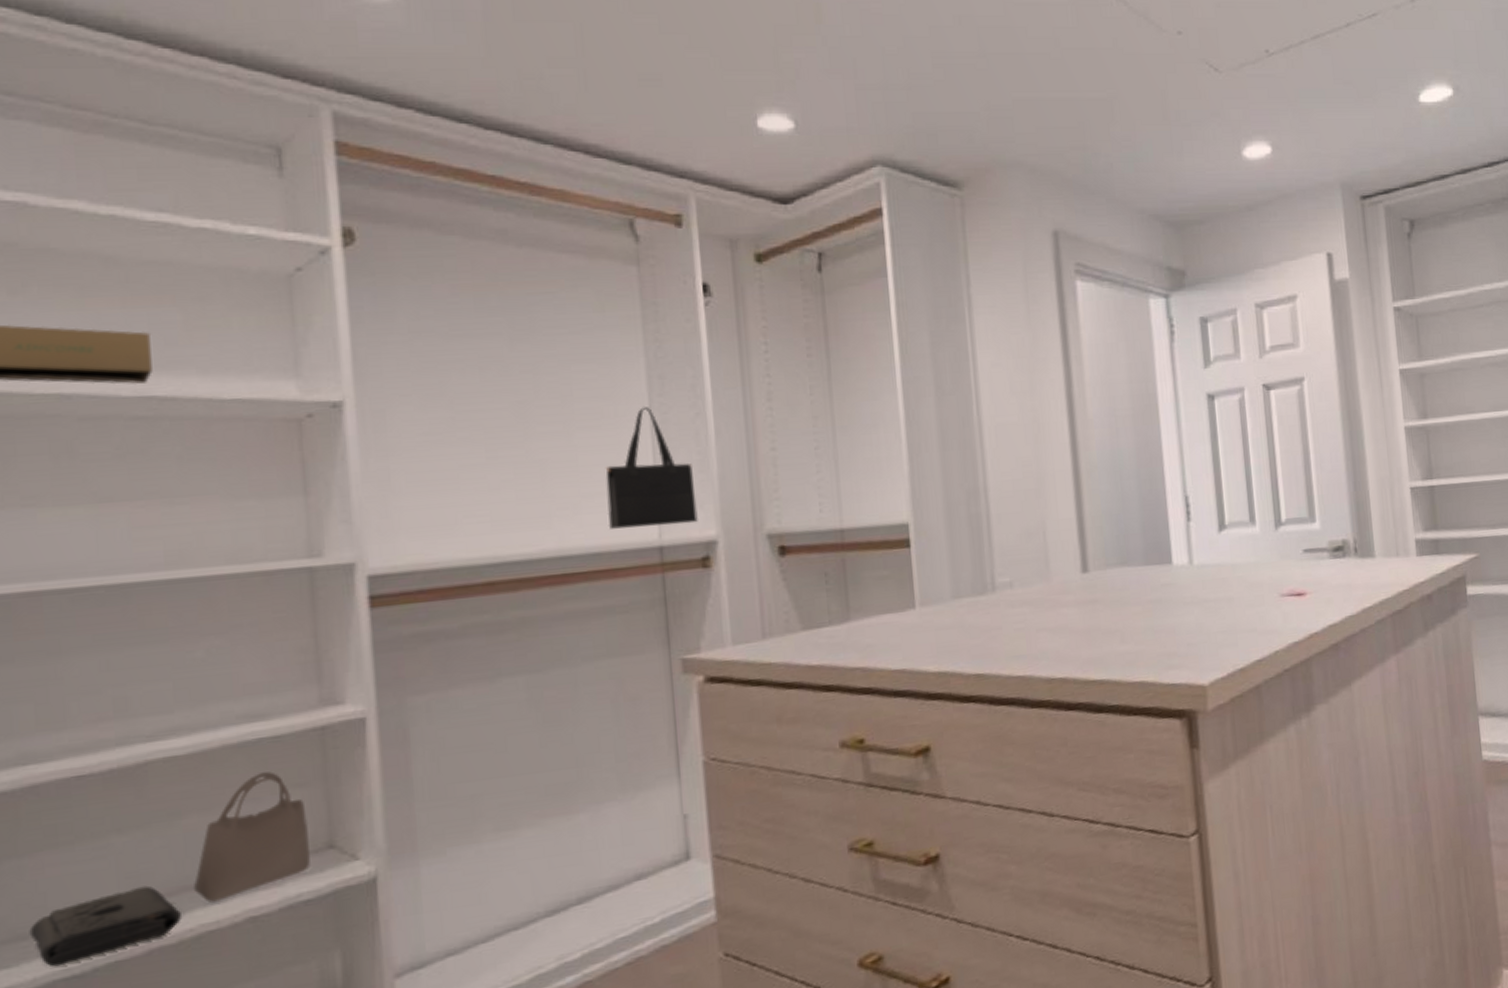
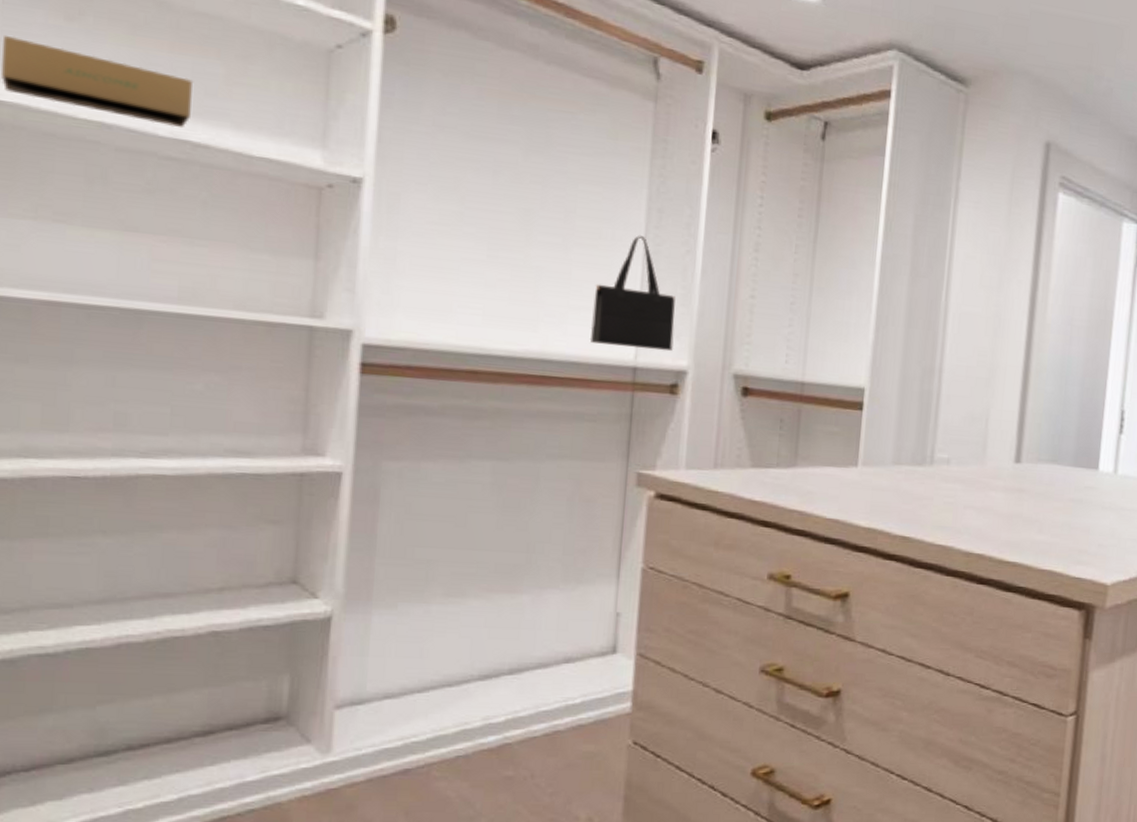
clutch bag: present [29,885,181,968] -> none [11,586,151,643]
handbag: present [192,771,310,903] -> none [164,504,276,612]

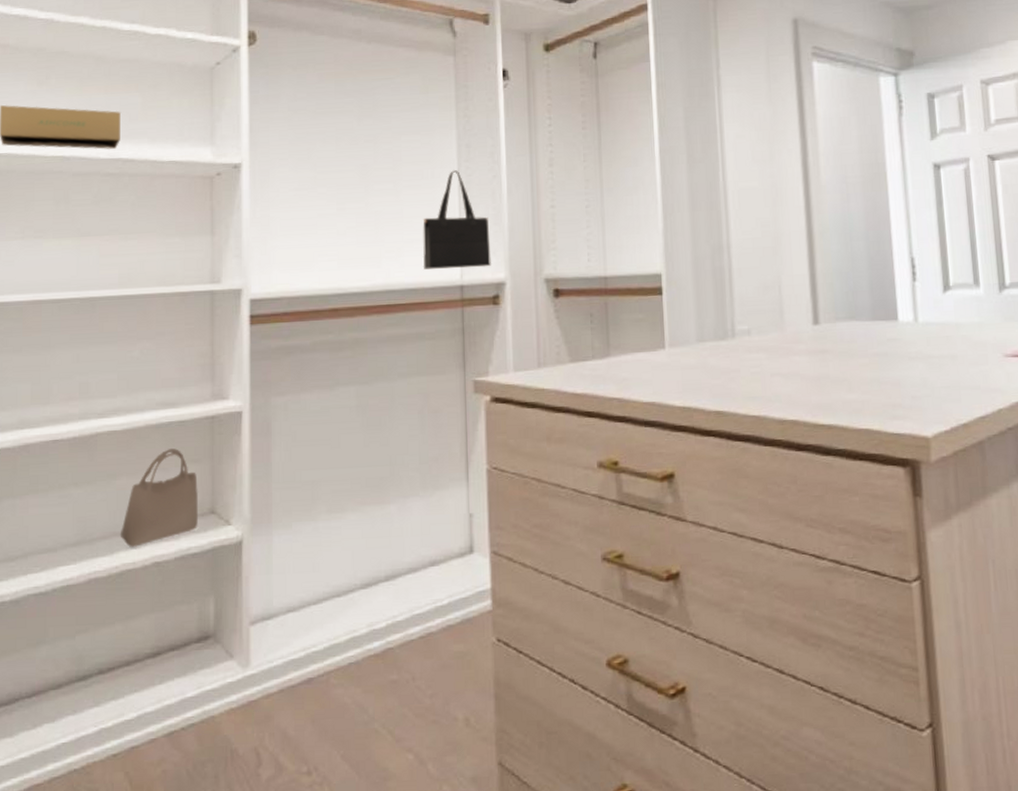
handbag: none [164,504,276,612] -> present [120,448,198,547]

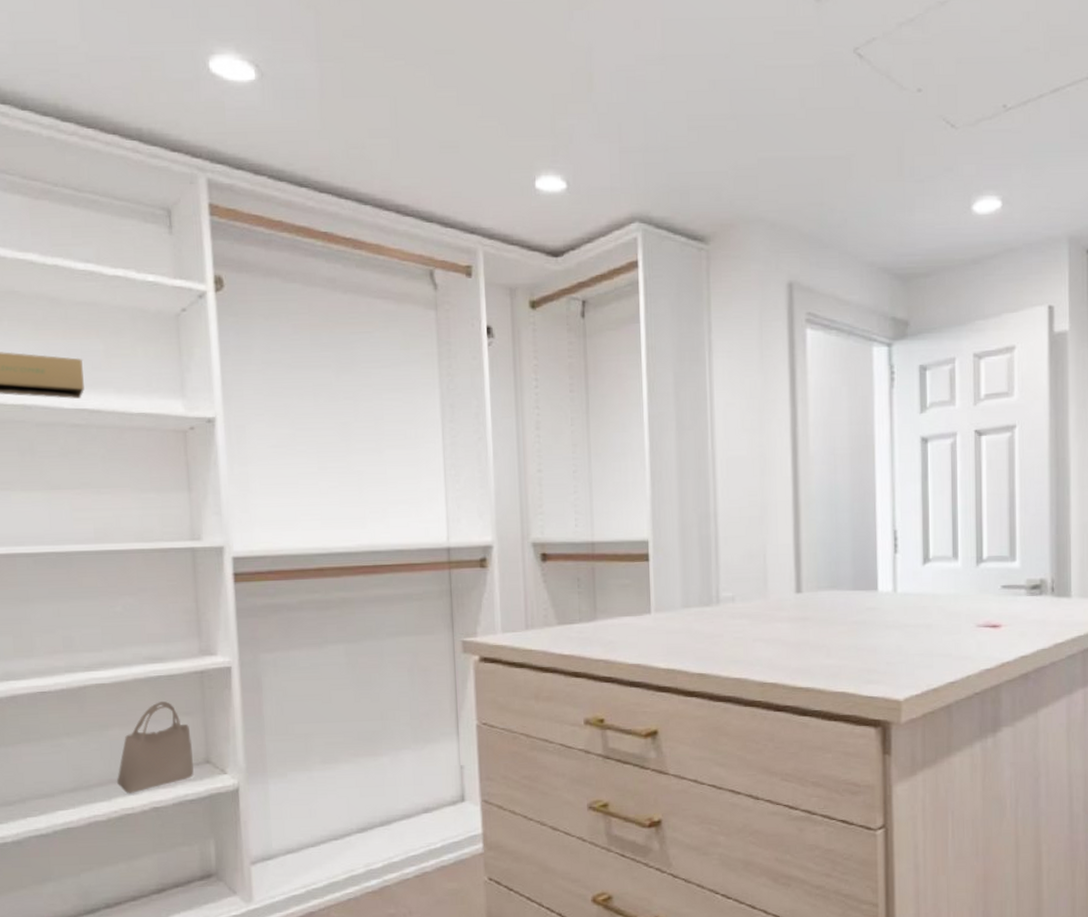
tote bag: present [422,170,491,269] -> none [407,431,478,531]

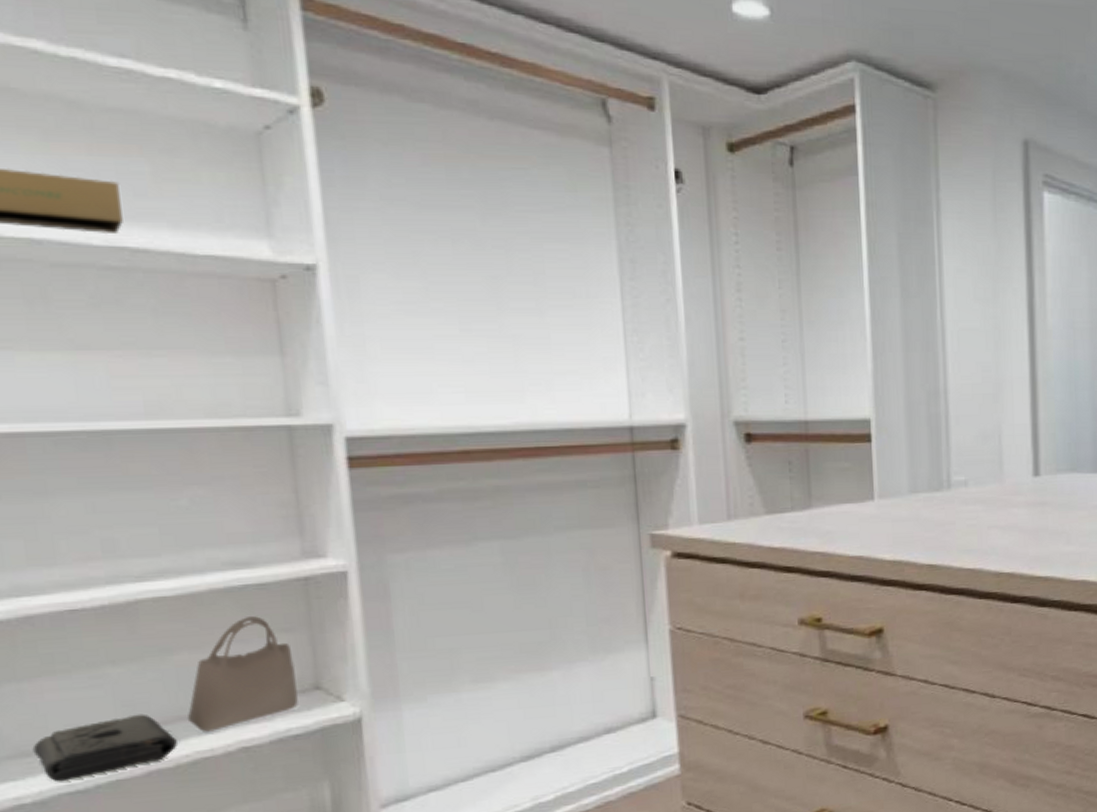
clutch bag: none [13,776,109,827] -> present [32,713,177,782]

